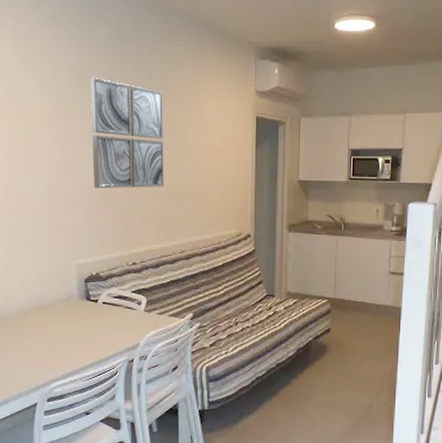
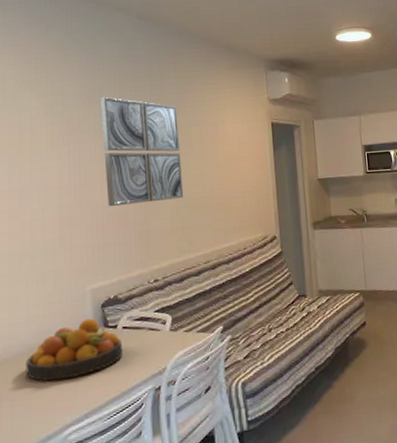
fruit bowl: none [20,290,102,341] -> present [26,318,123,382]

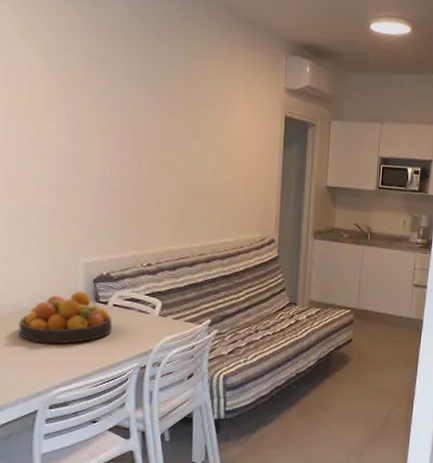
wall art: present [100,96,184,207] -> none [103,58,186,185]

